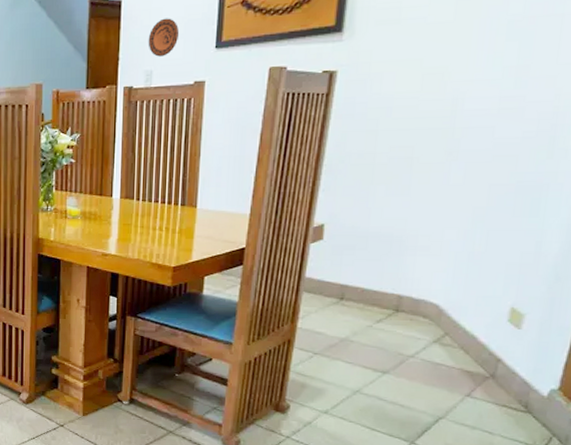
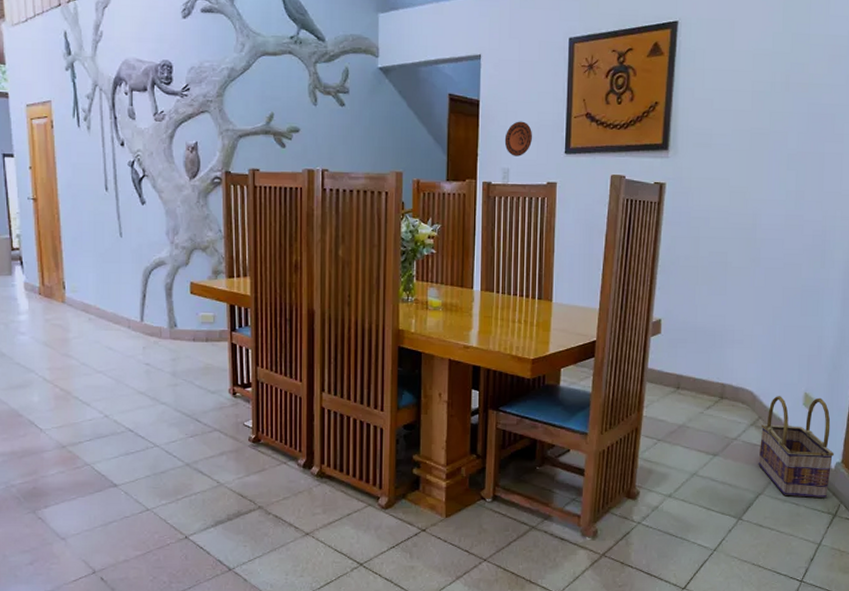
basket: none [440,310,548,428] -> present [758,396,834,498]

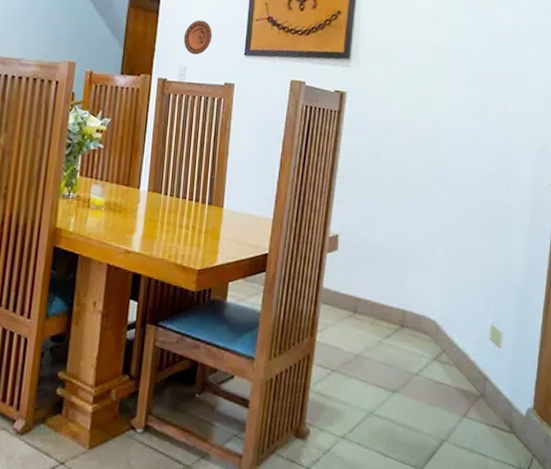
basket: present [758,396,834,498] -> none [442,328,525,449]

